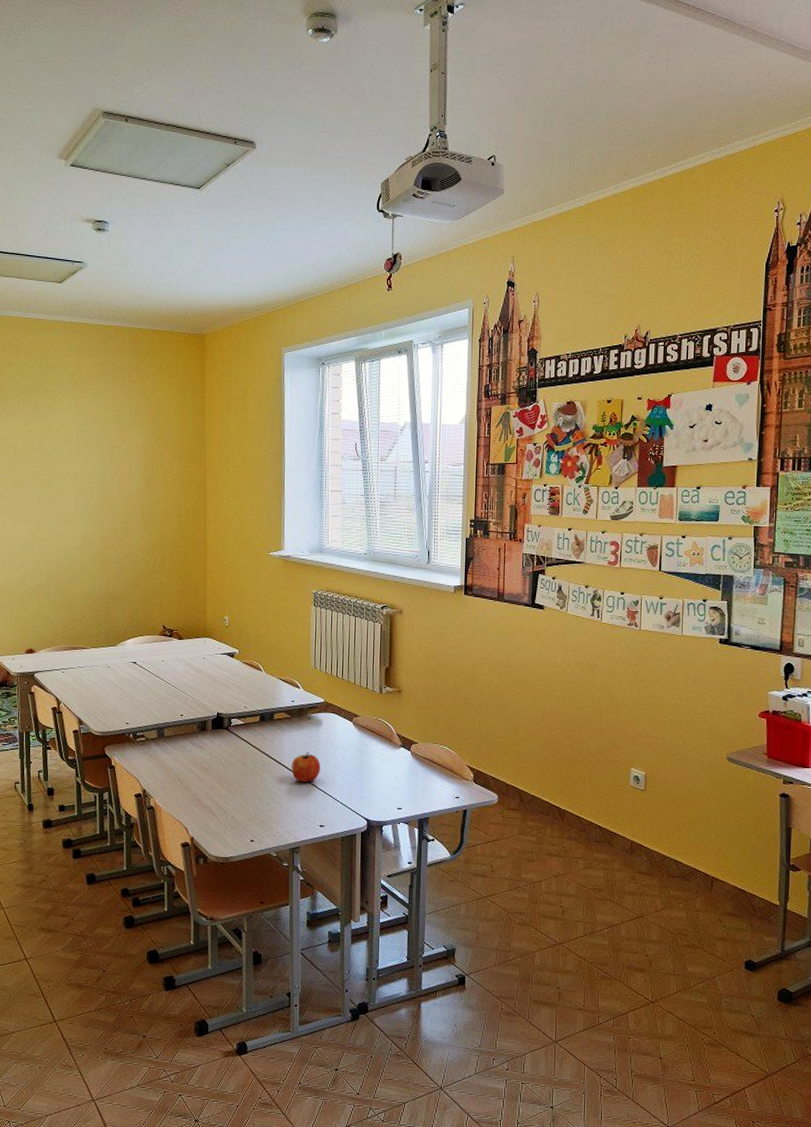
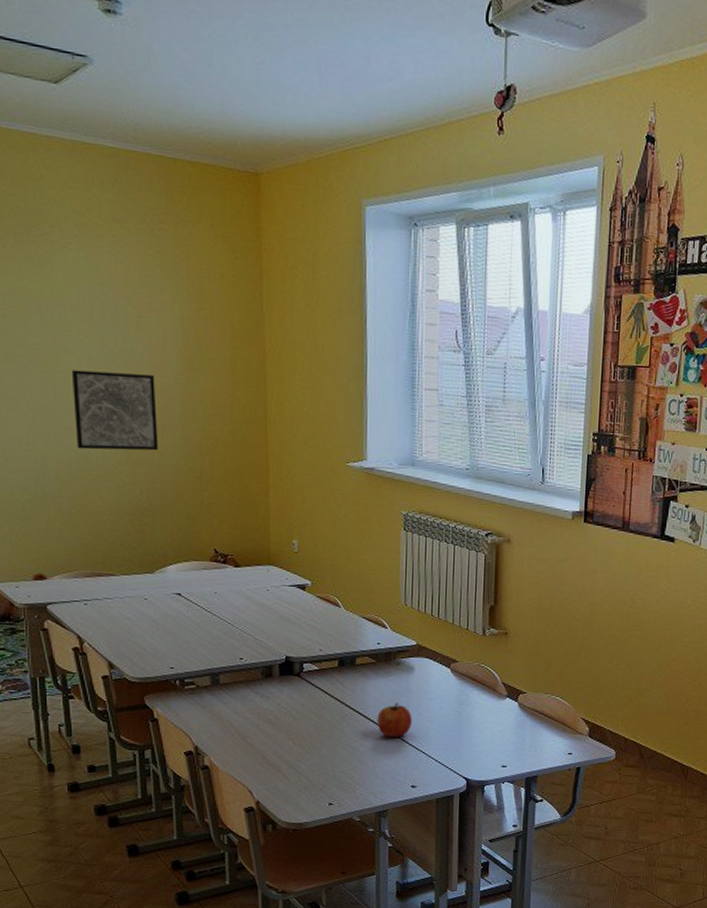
wall art: none [61,489,123,550] -> present [71,370,159,451]

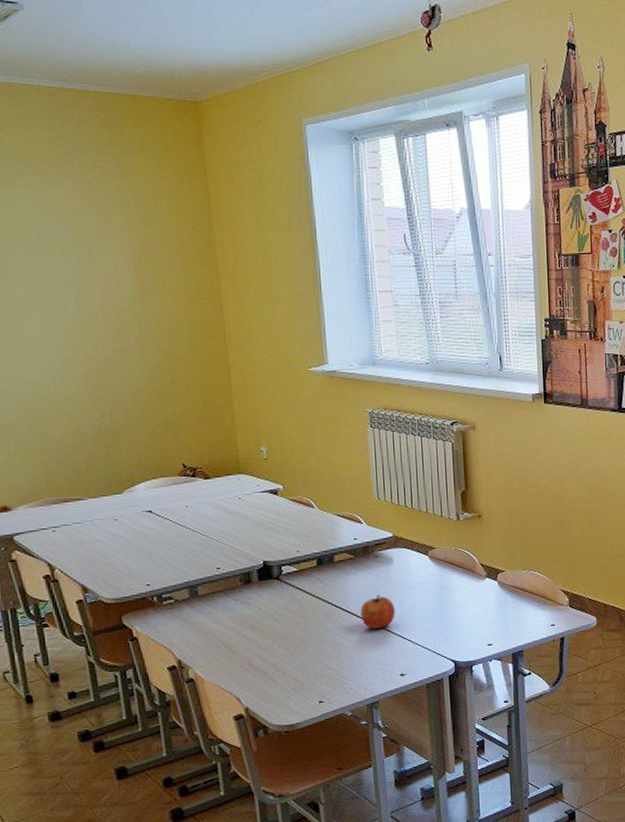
wall art: present [71,370,159,451] -> none [22,301,118,379]

